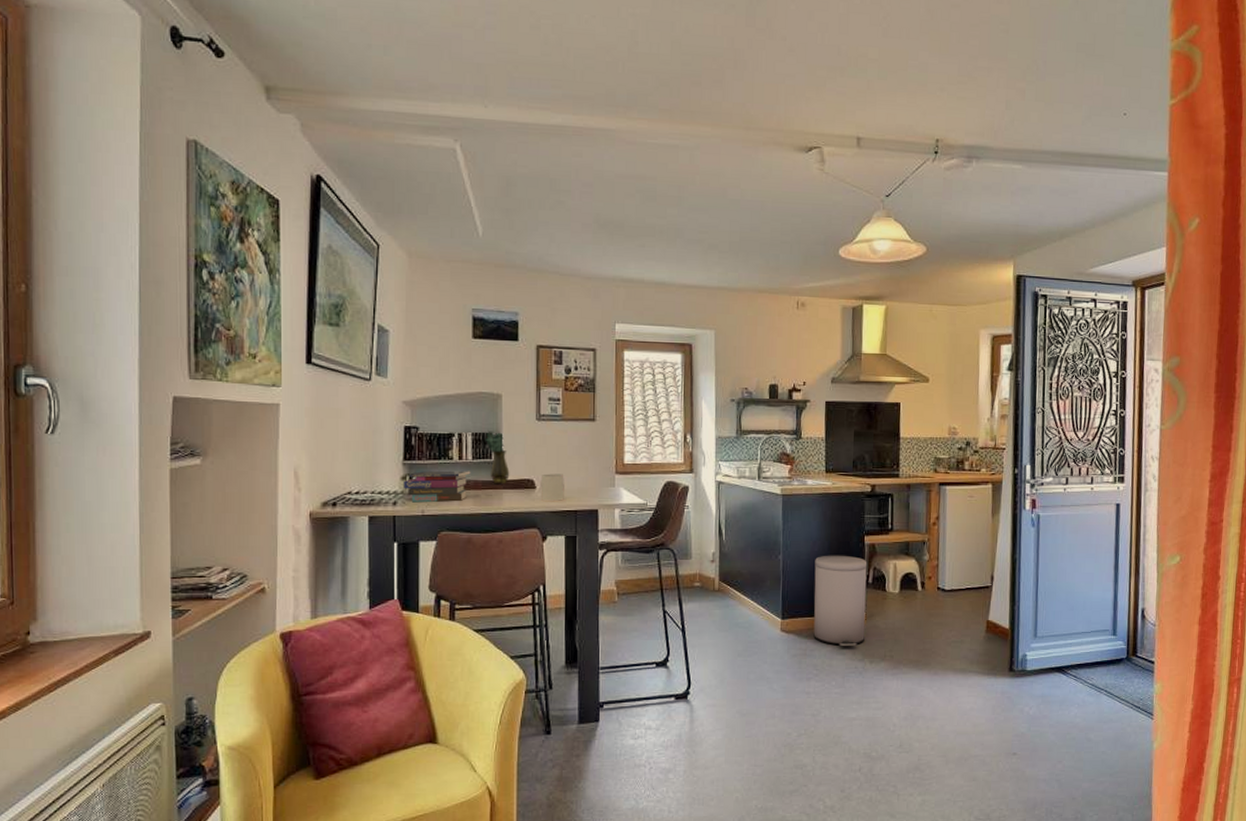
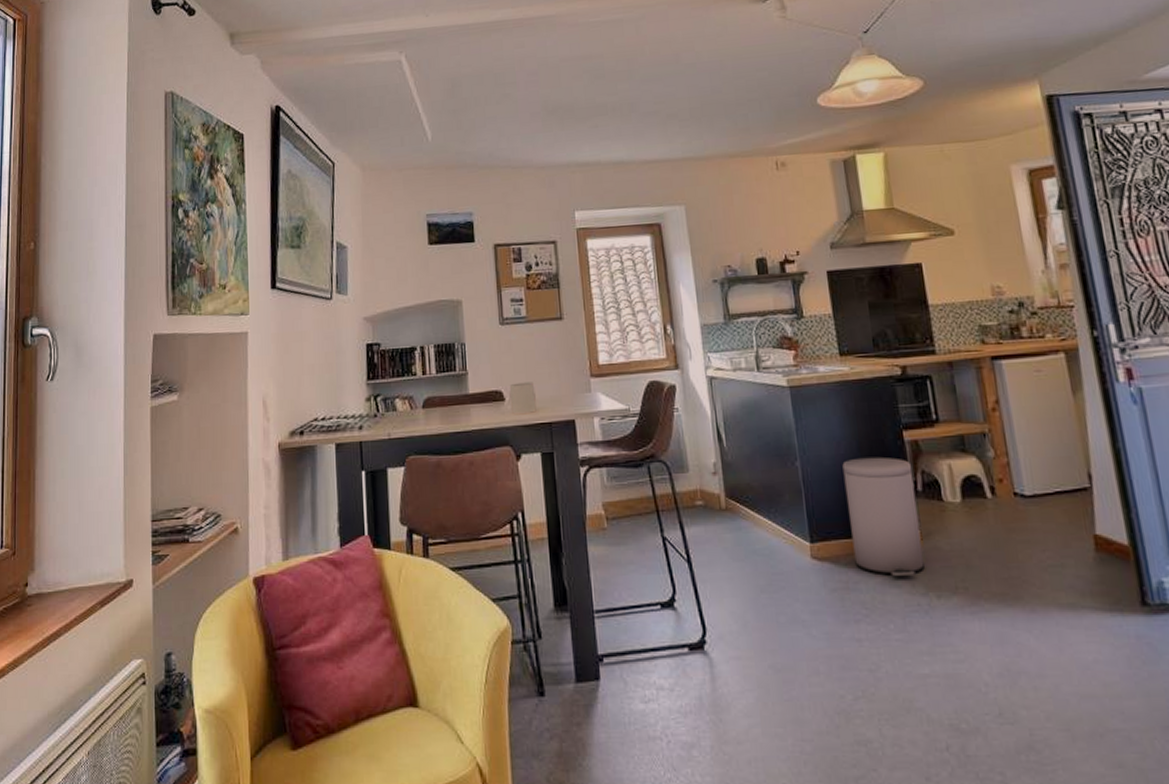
books: present [404,470,471,503] -> none [369,386,436,426]
vase: present [485,430,510,484] -> none [447,340,476,399]

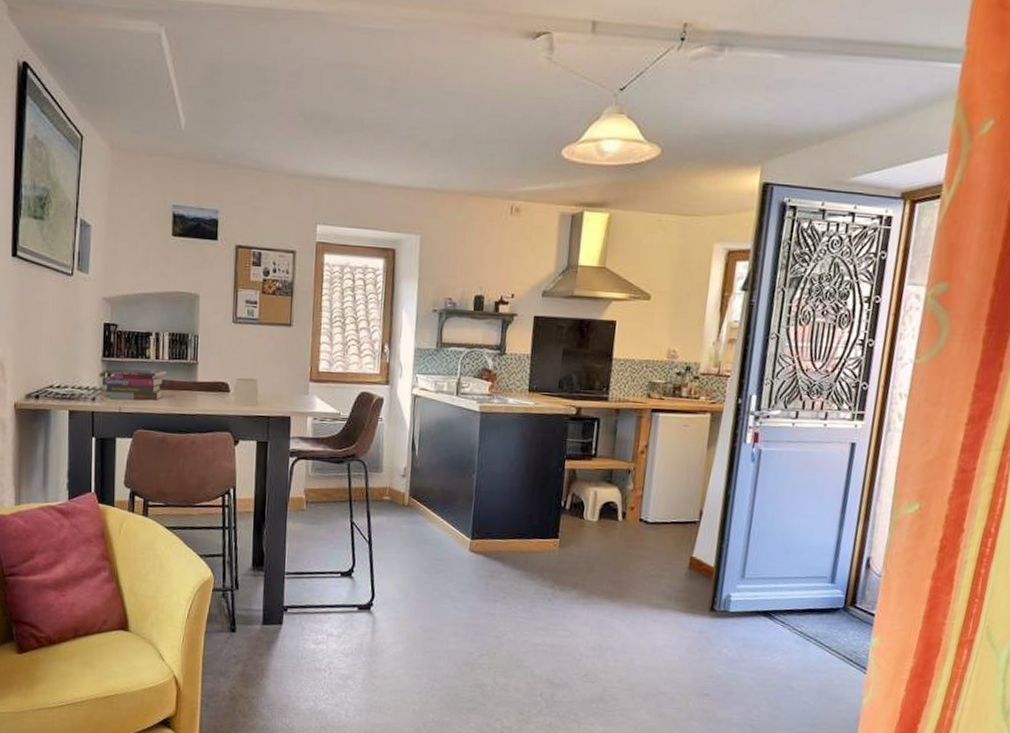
books: none [369,386,436,426] -> present [102,369,167,401]
pedal bin: present [842,457,925,577] -> none [503,477,566,573]

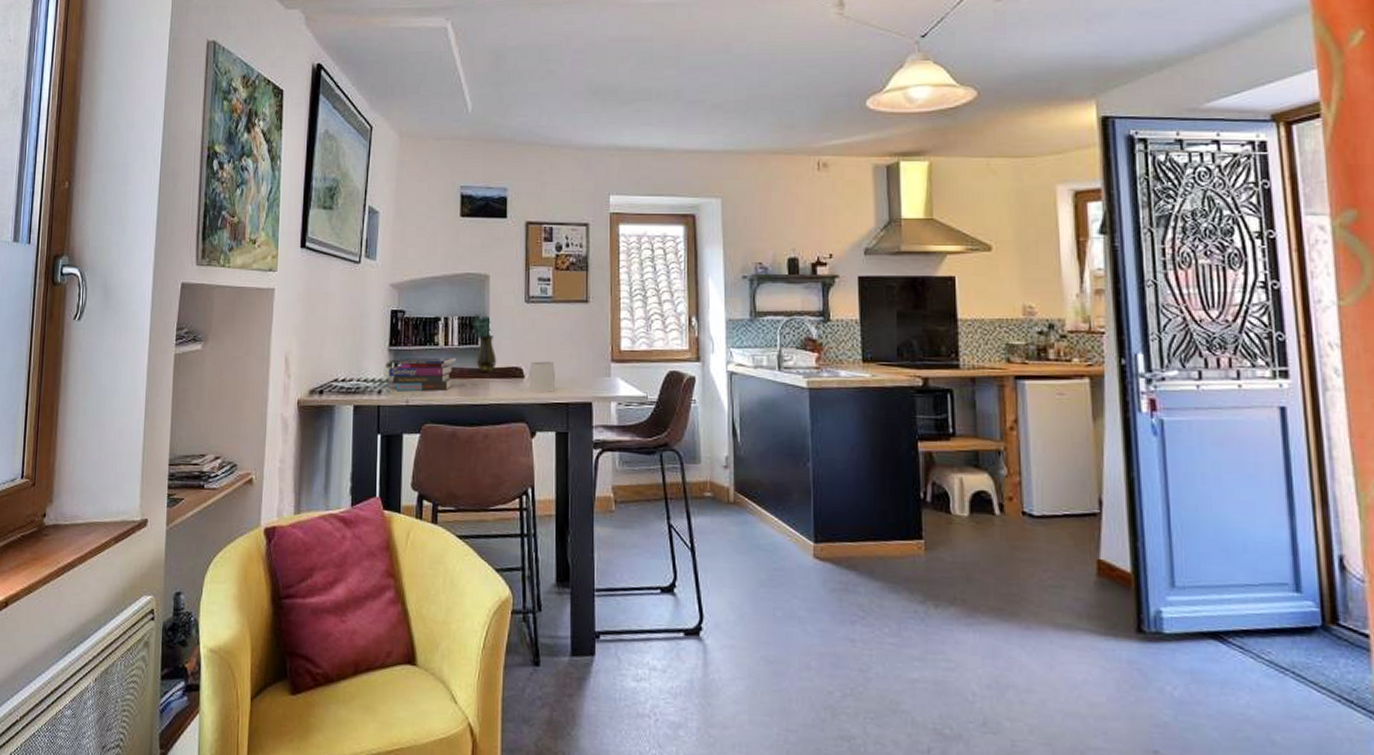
vase: none [181,331,205,386] -> present [471,314,497,373]

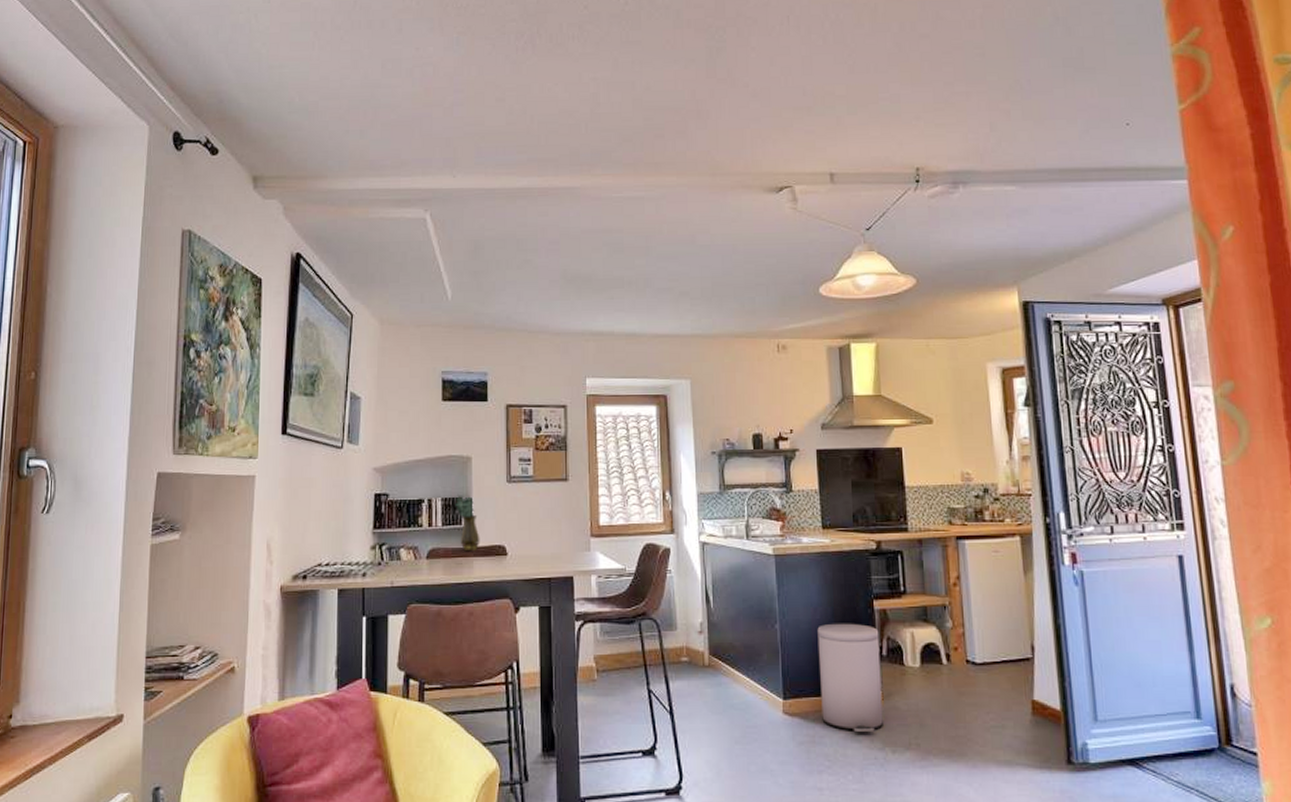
books: present [389,357,457,392] -> none [373,538,441,574]
mug: present [529,361,555,393] -> none [512,538,537,570]
pedal bin: none [854,464,925,584] -> present [817,623,883,733]

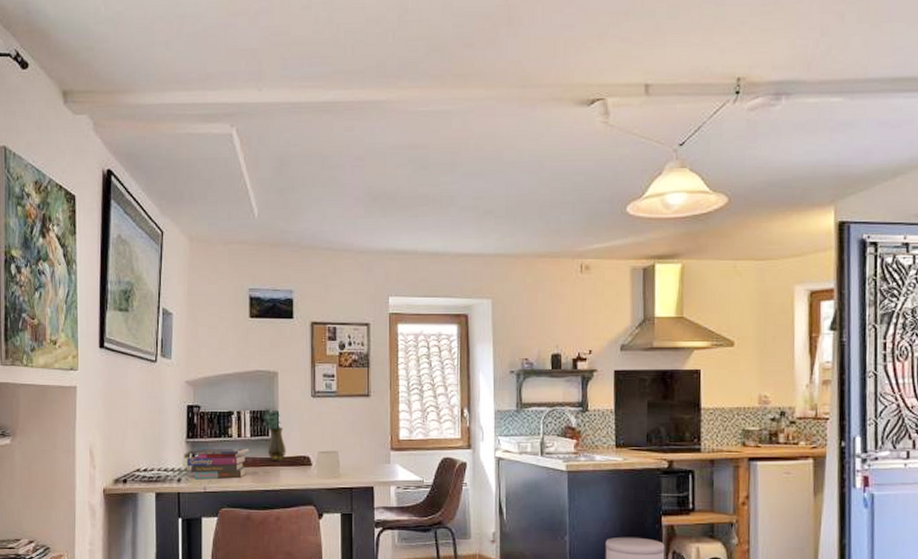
books: none [373,538,441,574] -> present [187,448,249,480]
mug: none [512,538,537,570] -> present [316,450,340,479]

